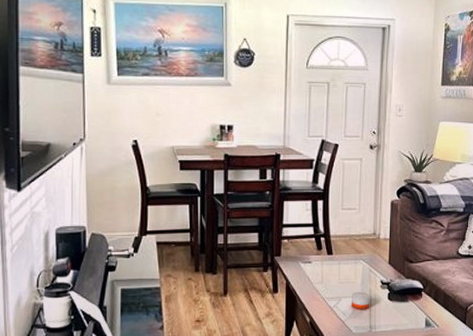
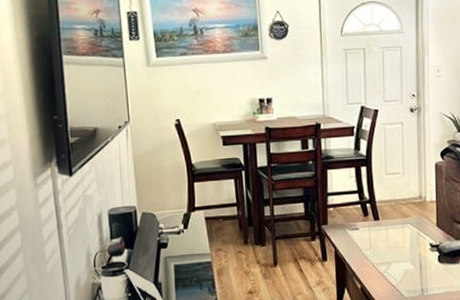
candle: present [351,292,370,310] -> none [401,255,421,274]

